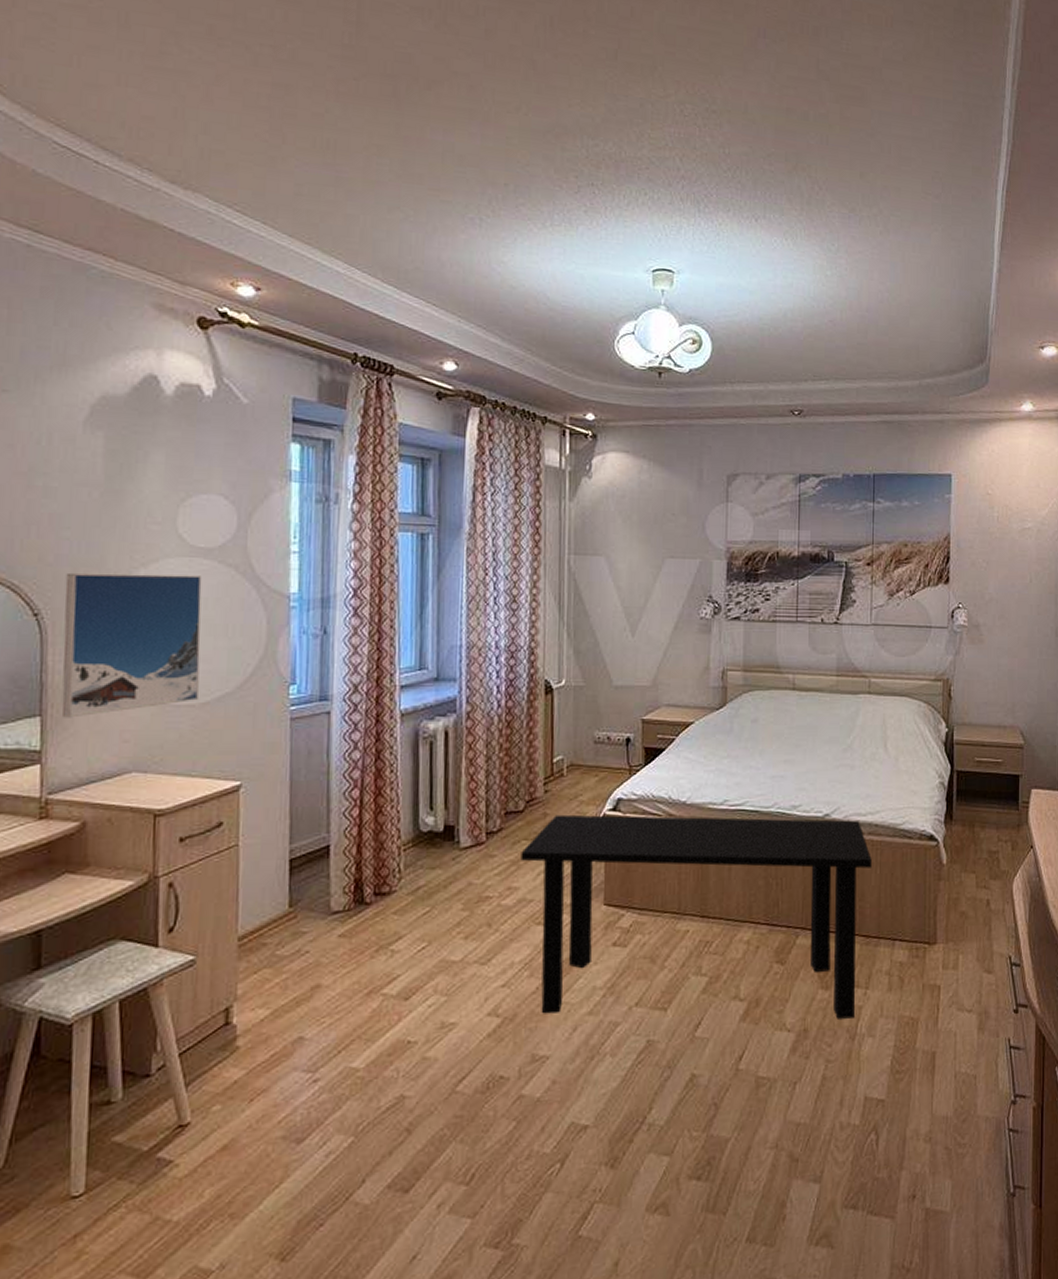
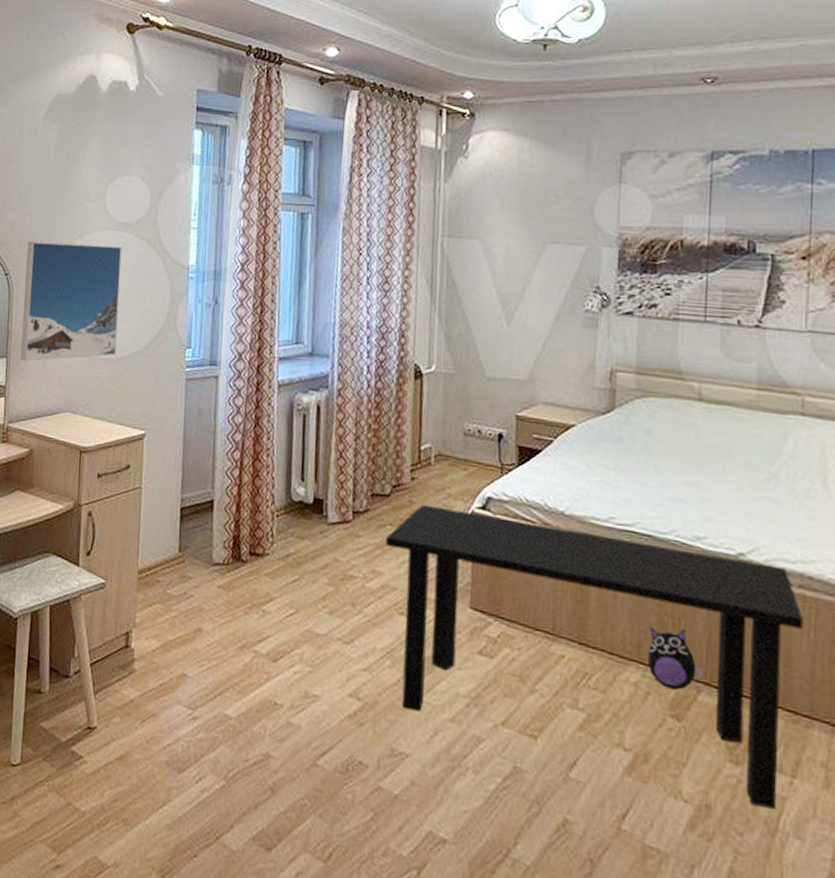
plush toy: none [758,886,800,939] -> present [648,626,704,690]

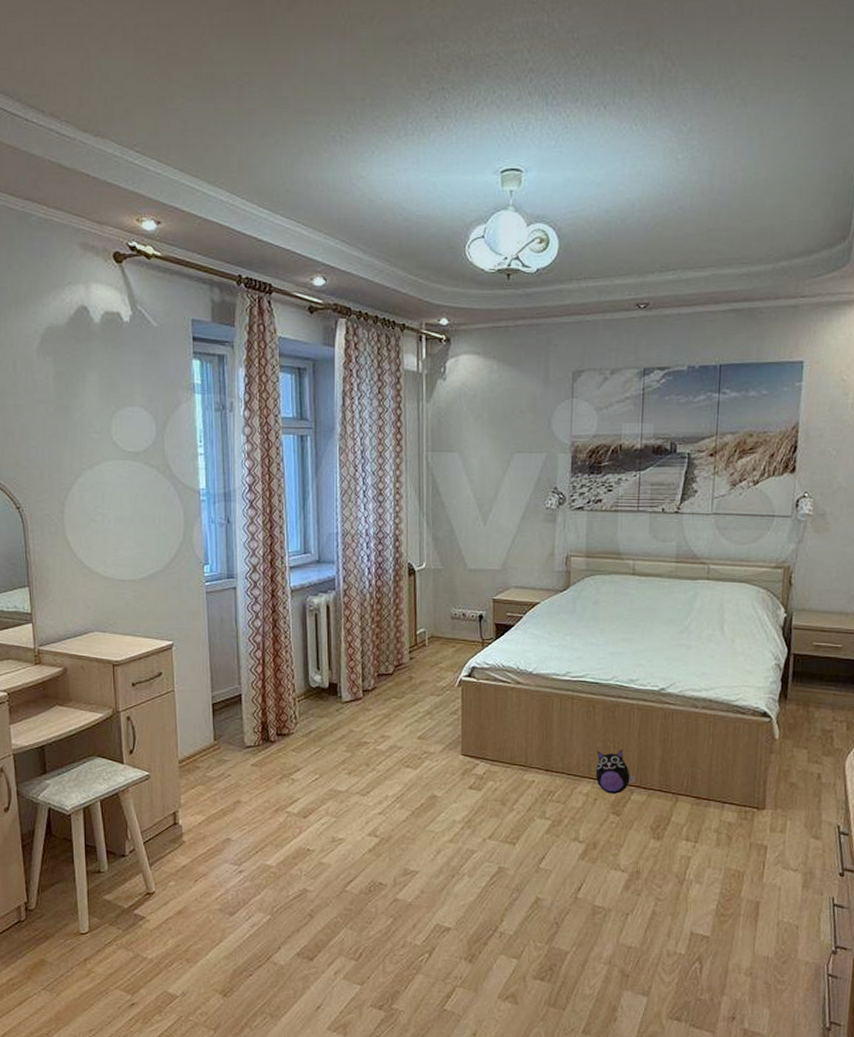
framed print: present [20,241,123,362] -> none [36,474,138,589]
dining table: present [385,504,803,809] -> none [391,678,705,866]

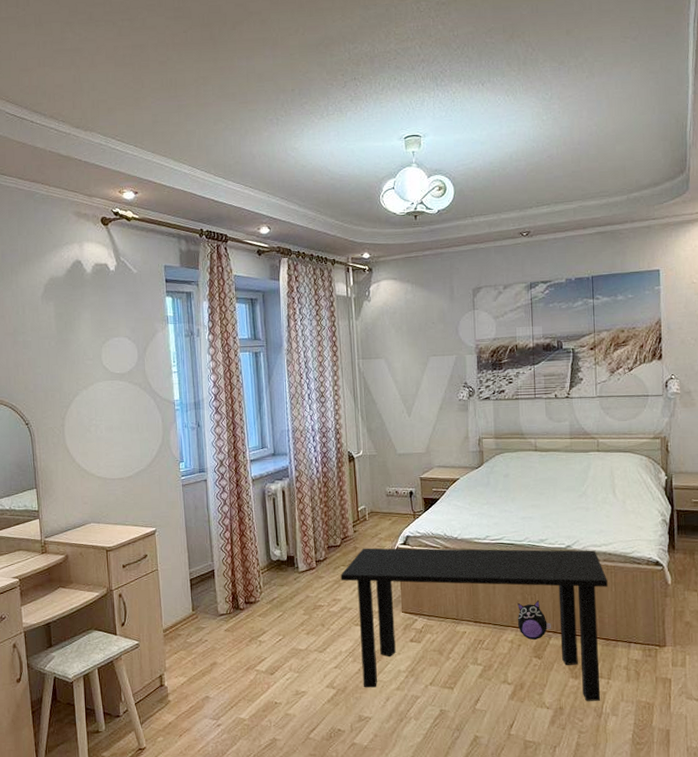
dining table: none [391,678,705,866] -> present [341,548,608,701]

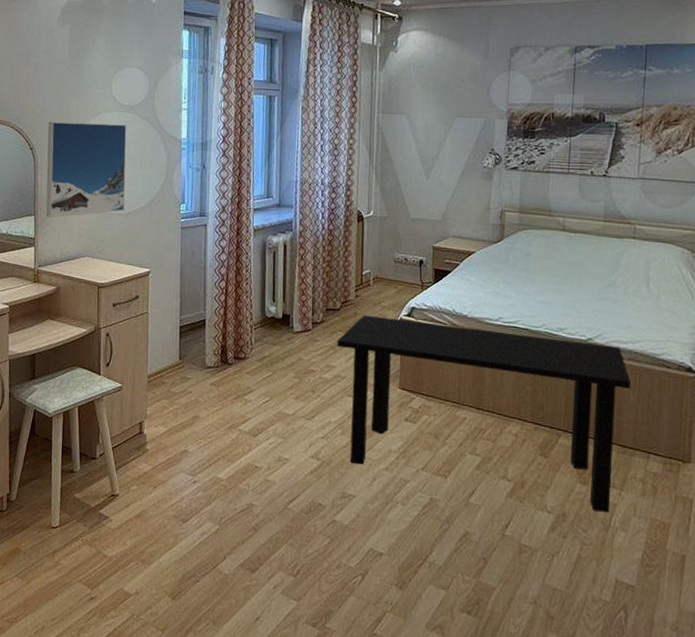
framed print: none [41,392,126,489] -> present [46,121,127,218]
plush toy: present [517,600,552,640] -> none [525,393,563,436]

